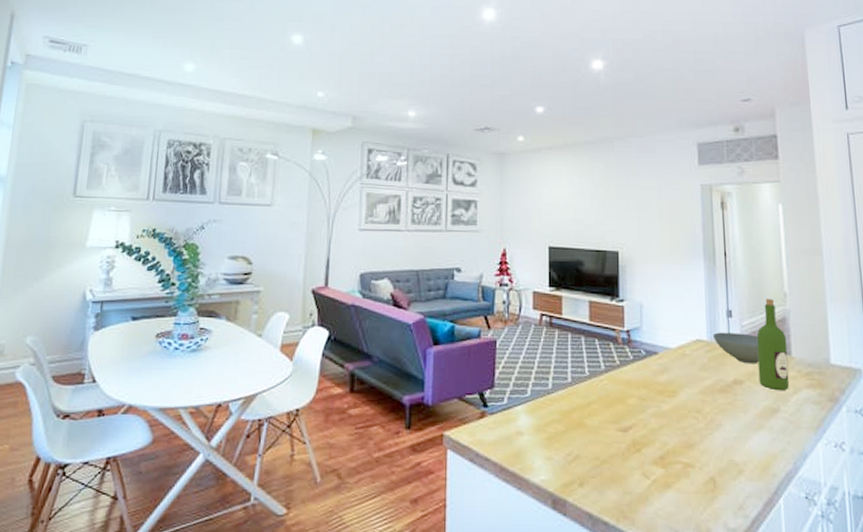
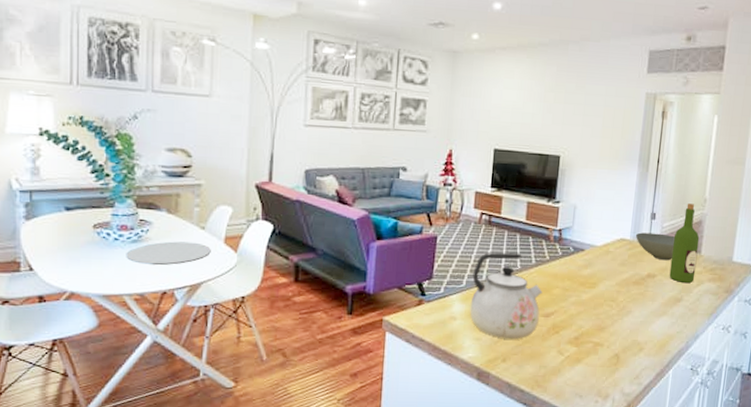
placemat: none [184,350,267,375] -> present [126,241,211,265]
kettle: none [537,357,616,459] -> present [469,252,543,340]

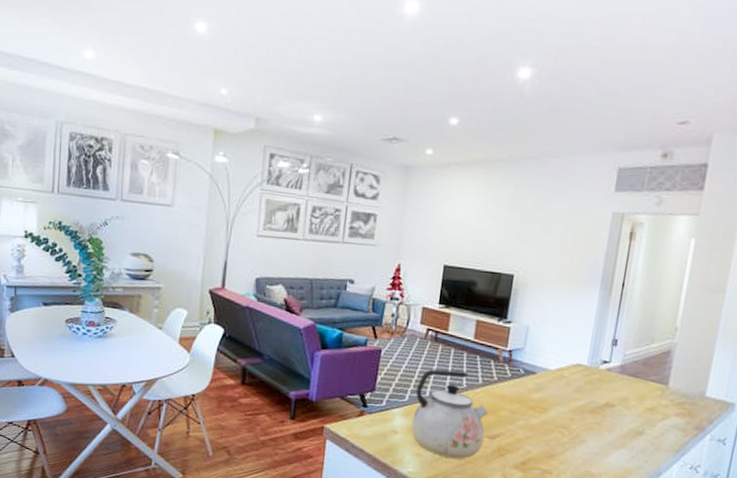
placemat: present [126,241,211,265] -> none [92,339,167,360]
bowl: present [635,232,675,261] -> none [593,358,638,391]
wine bottle: present [669,203,700,284] -> none [630,331,668,417]

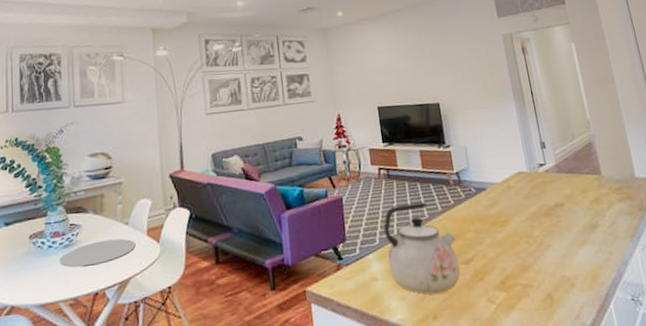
placemat: none [92,339,167,360] -> present [59,238,136,268]

